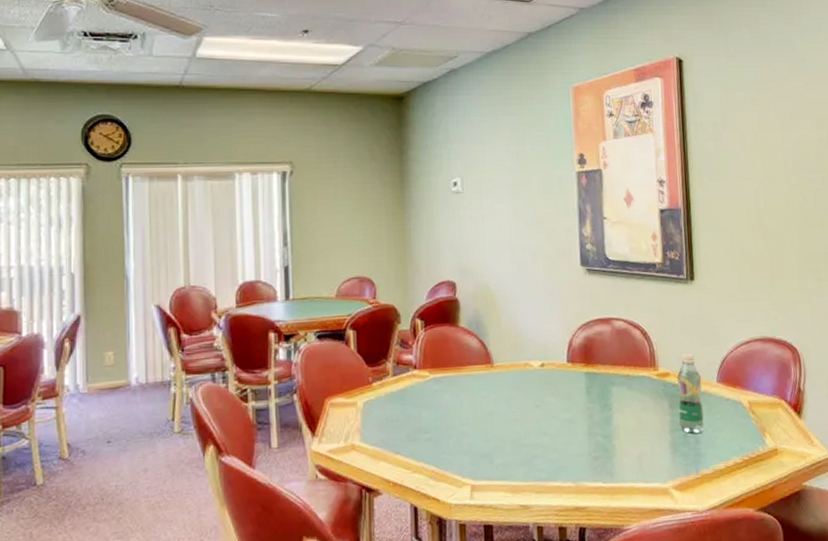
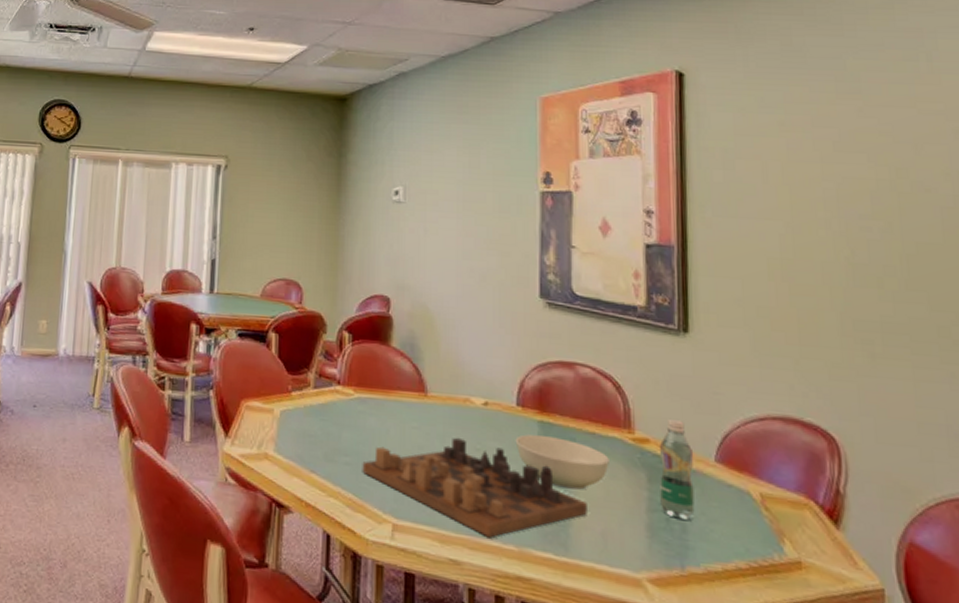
gameboard: none [441,398,626,481] -> present [362,437,587,538]
bowl: none [567,384,641,426] -> present [515,434,609,490]

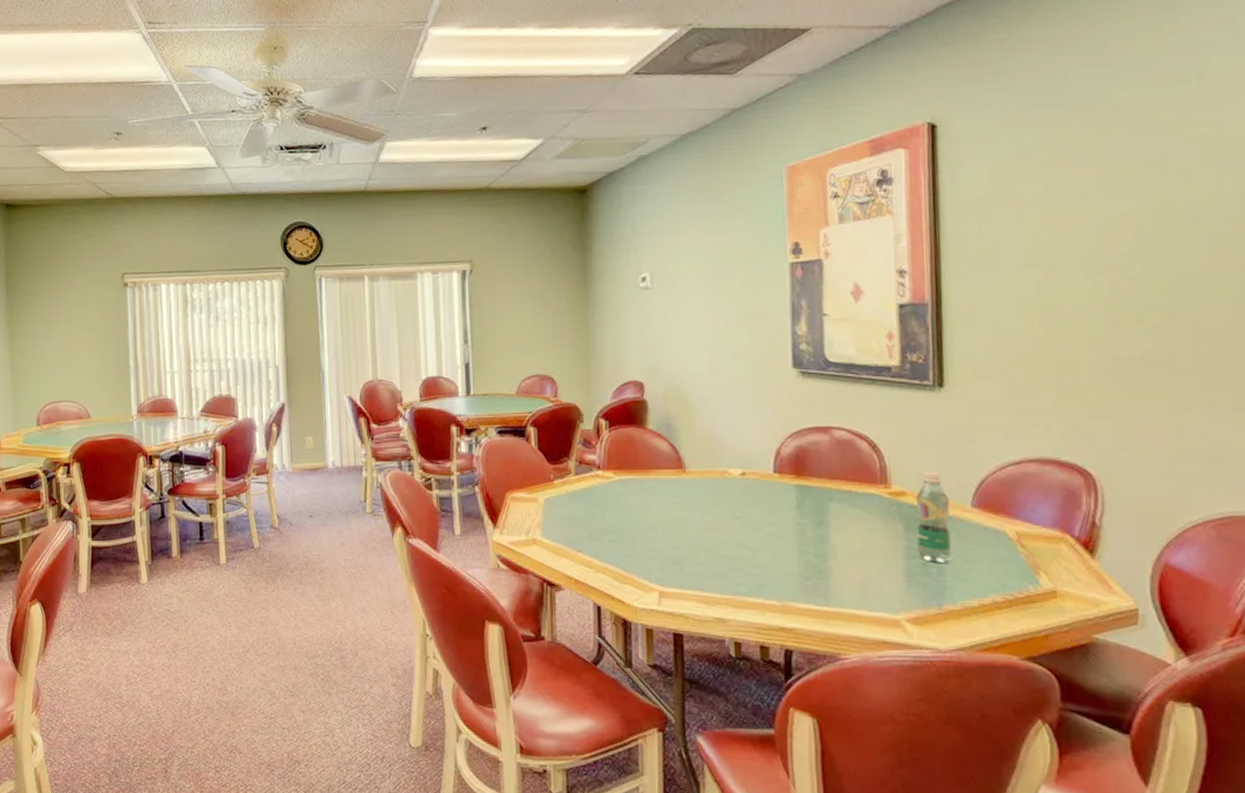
gameboard: present [362,437,587,538] -> none [626,507,846,596]
bowl: present [515,434,609,490] -> none [773,499,867,545]

